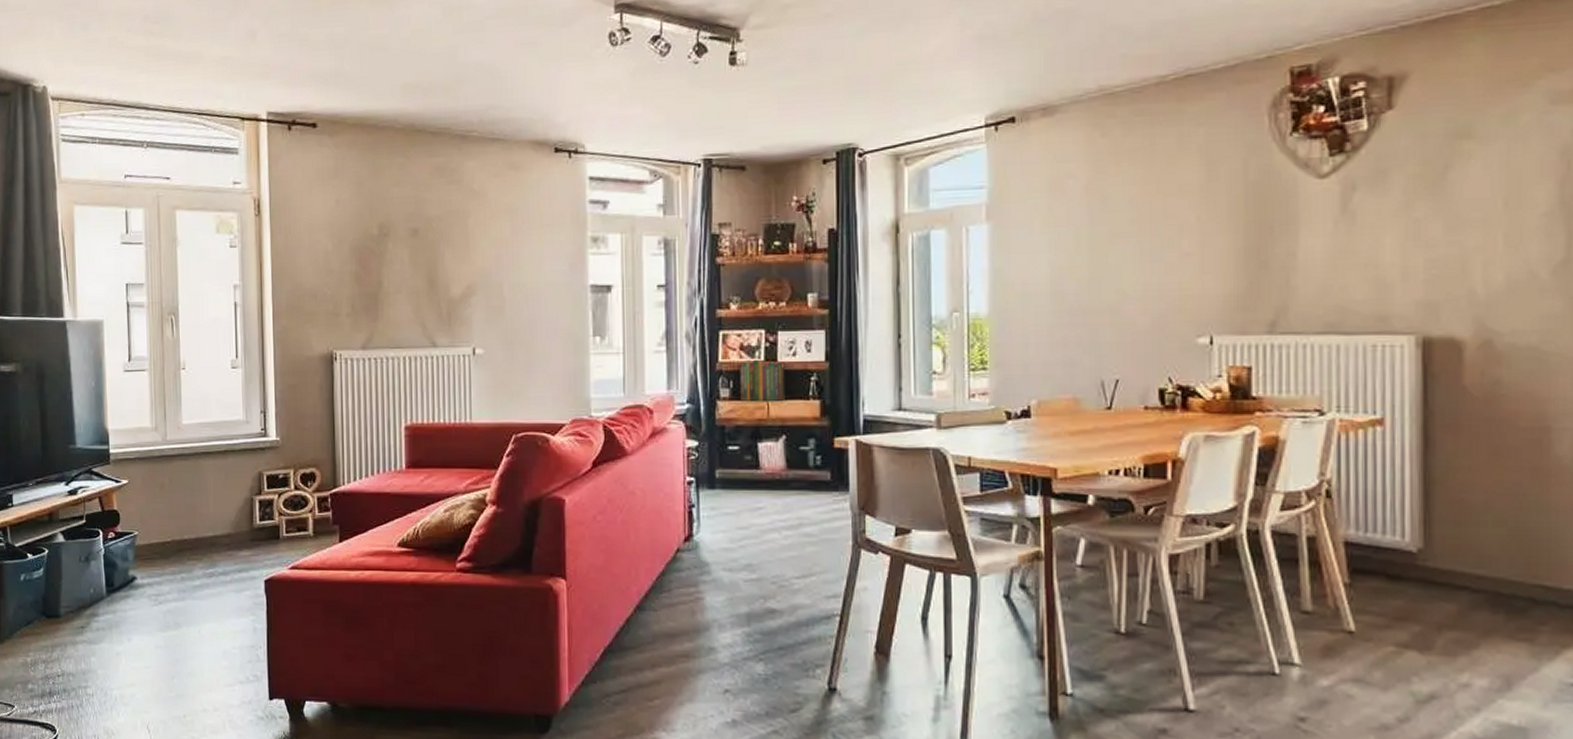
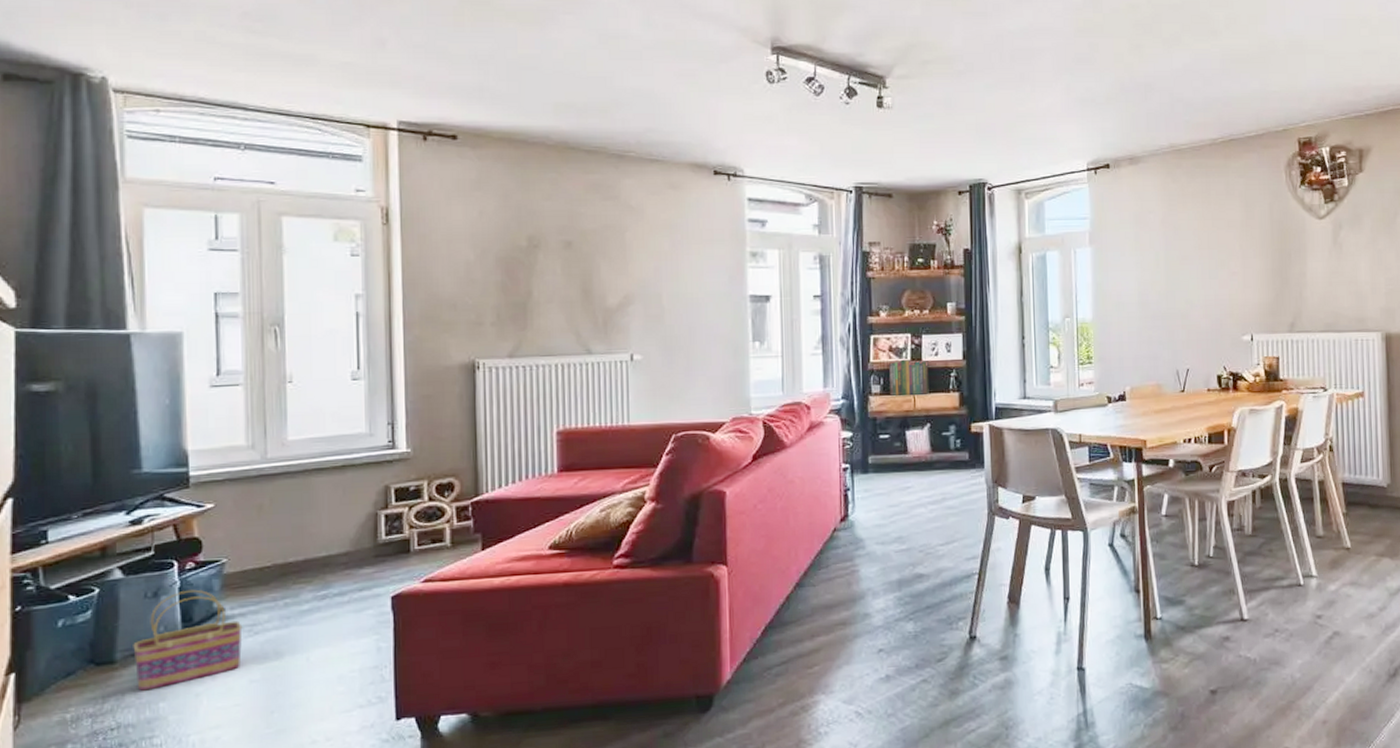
basket: none [72,557,150,645] -> present [133,589,243,691]

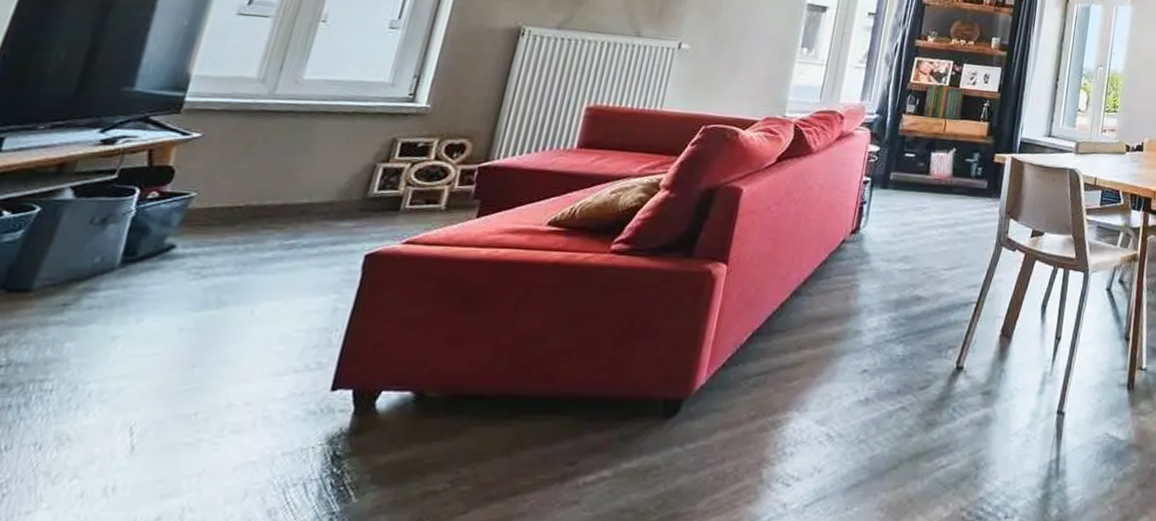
basket: present [133,589,243,691] -> none [47,221,191,327]

